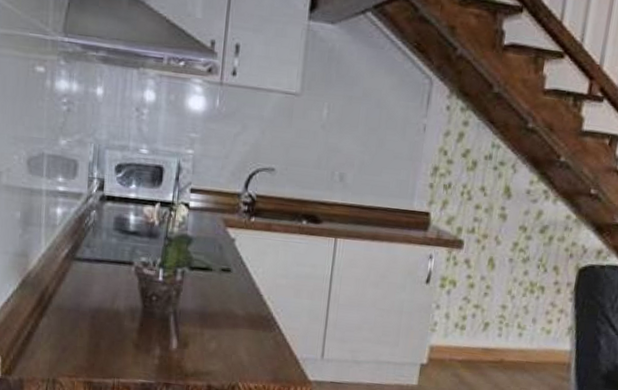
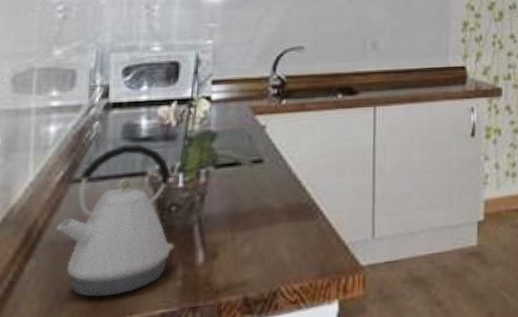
kettle: none [62,235,154,361] -> present [56,144,175,297]

